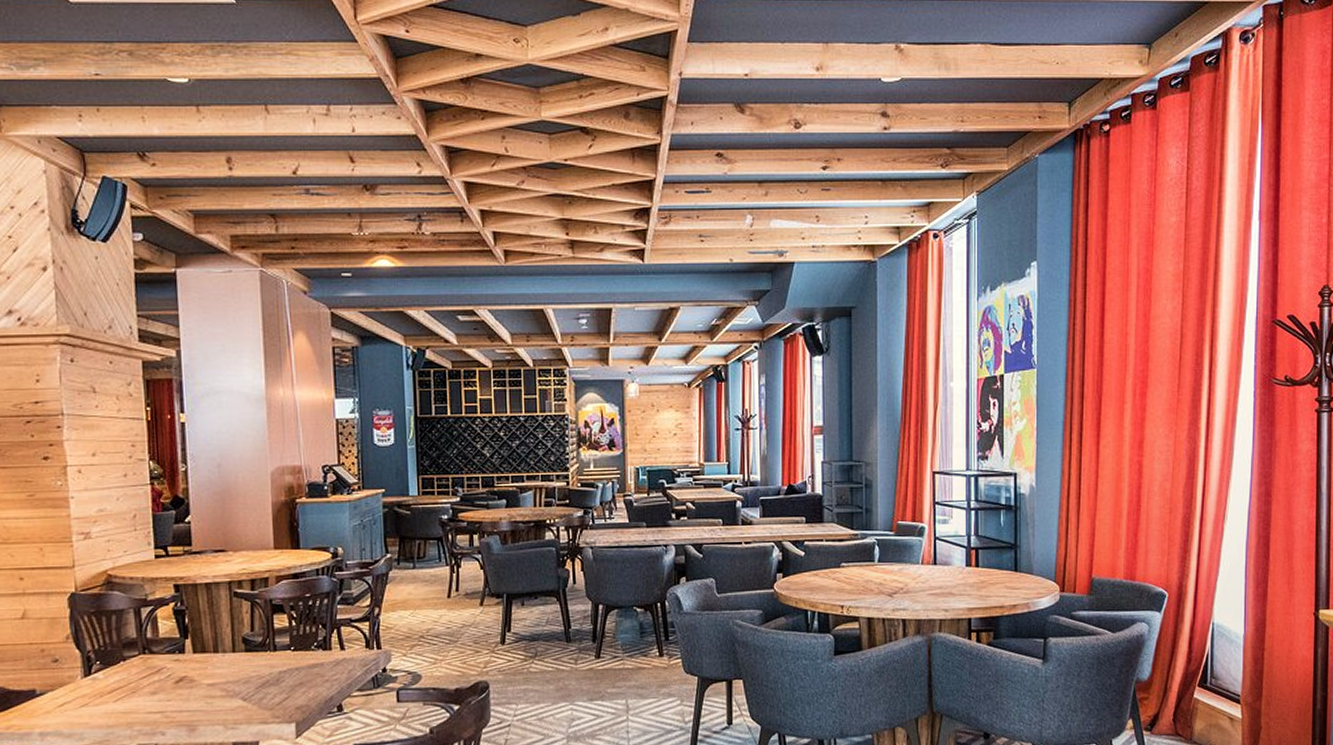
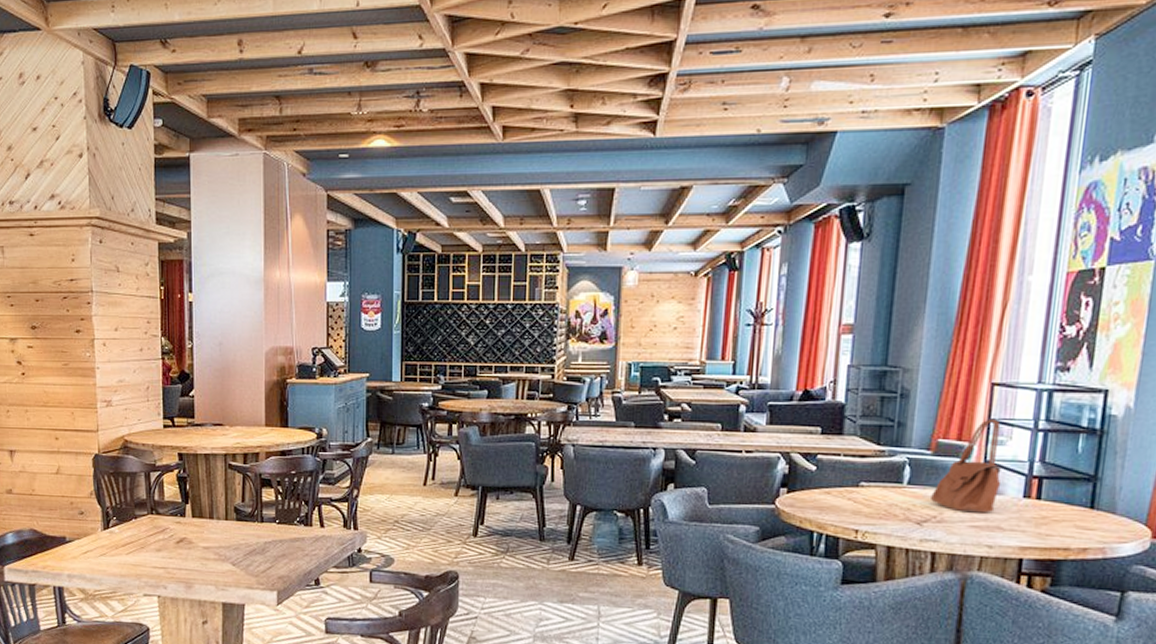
handbag: none [896,501,949,583] -> present [929,418,1002,514]

